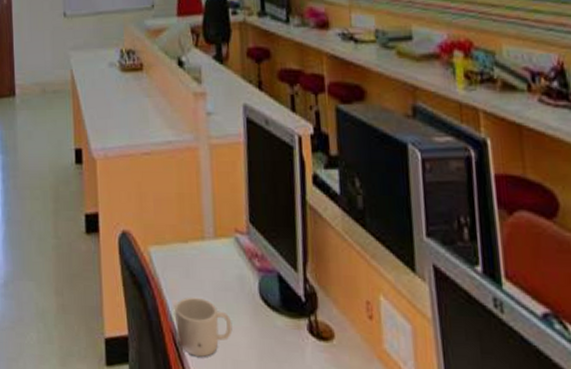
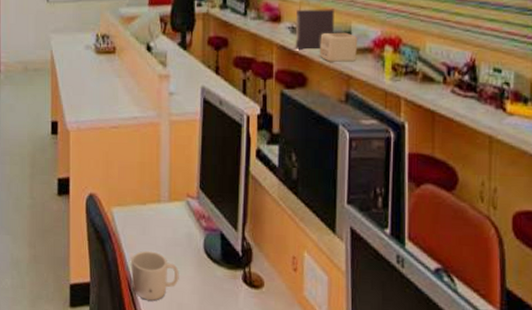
binder: none [346,11,392,59] -> present [295,9,334,50]
desk organizer: none [376,37,422,71] -> present [319,32,358,62]

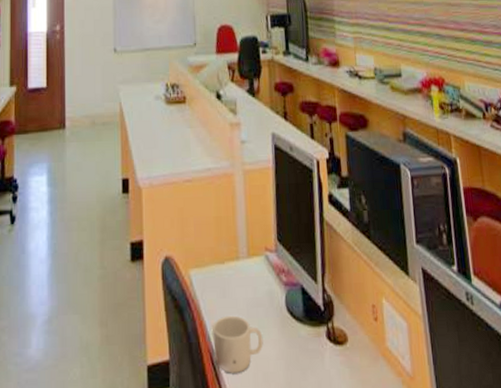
binder: present [295,9,334,50] -> none [352,53,387,92]
desk organizer: present [319,32,358,62] -> none [375,74,409,103]

